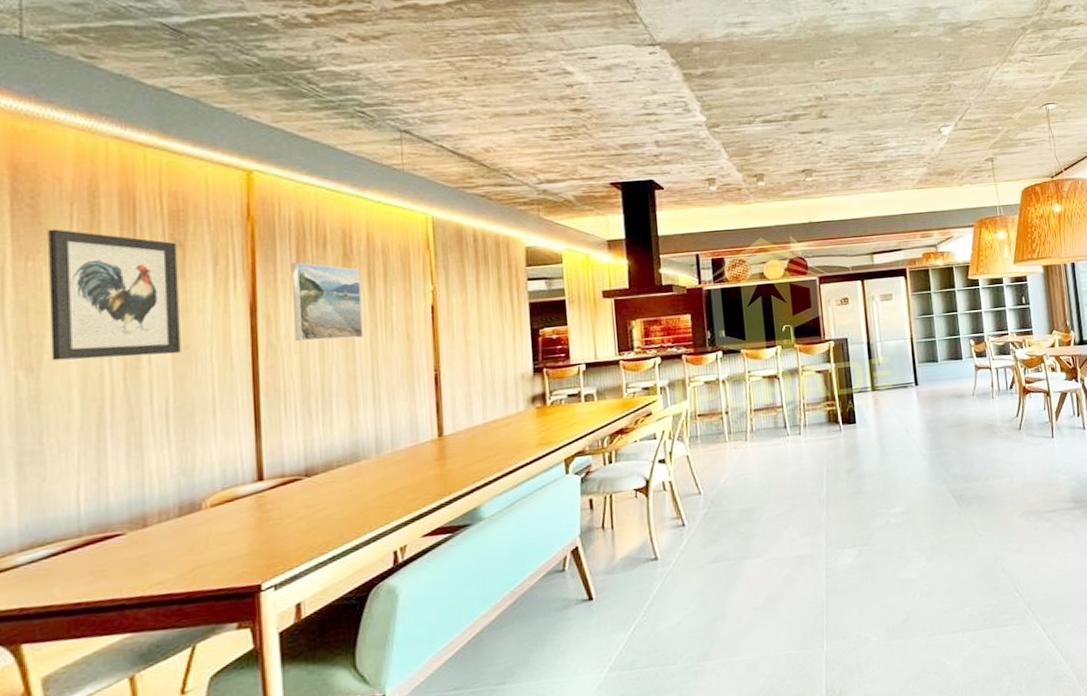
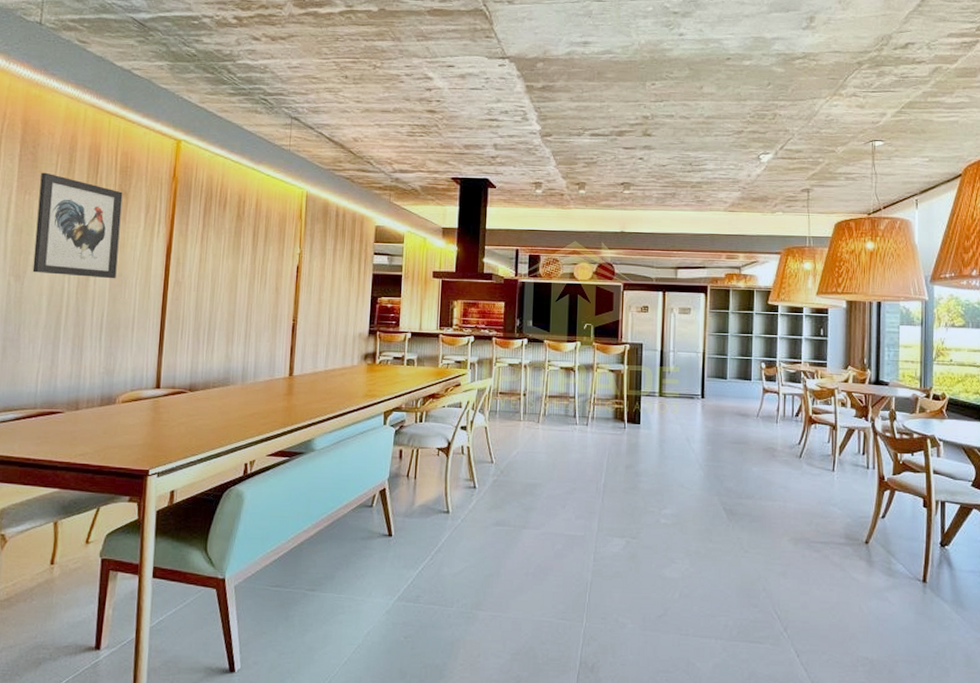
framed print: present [292,262,364,342] -> none [195,218,248,285]

